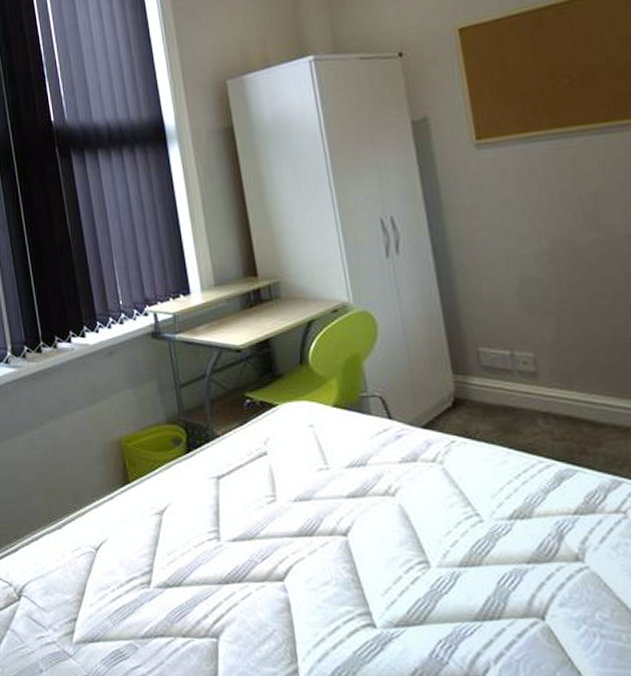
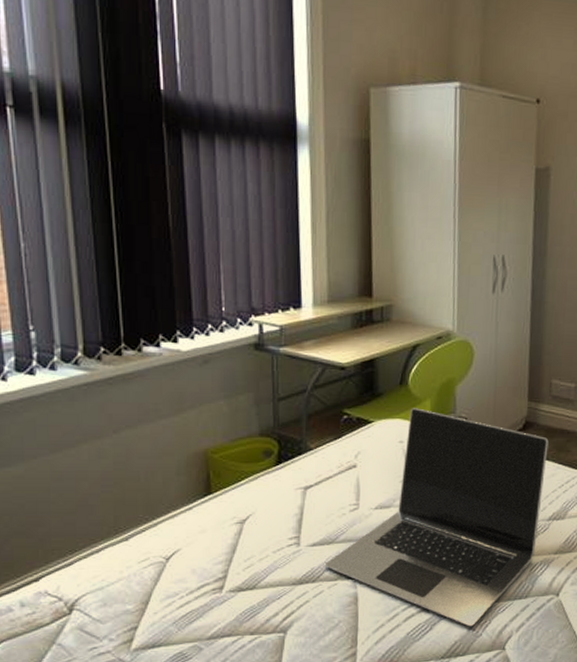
laptop: none [250,388,499,651] -> present [326,408,549,627]

